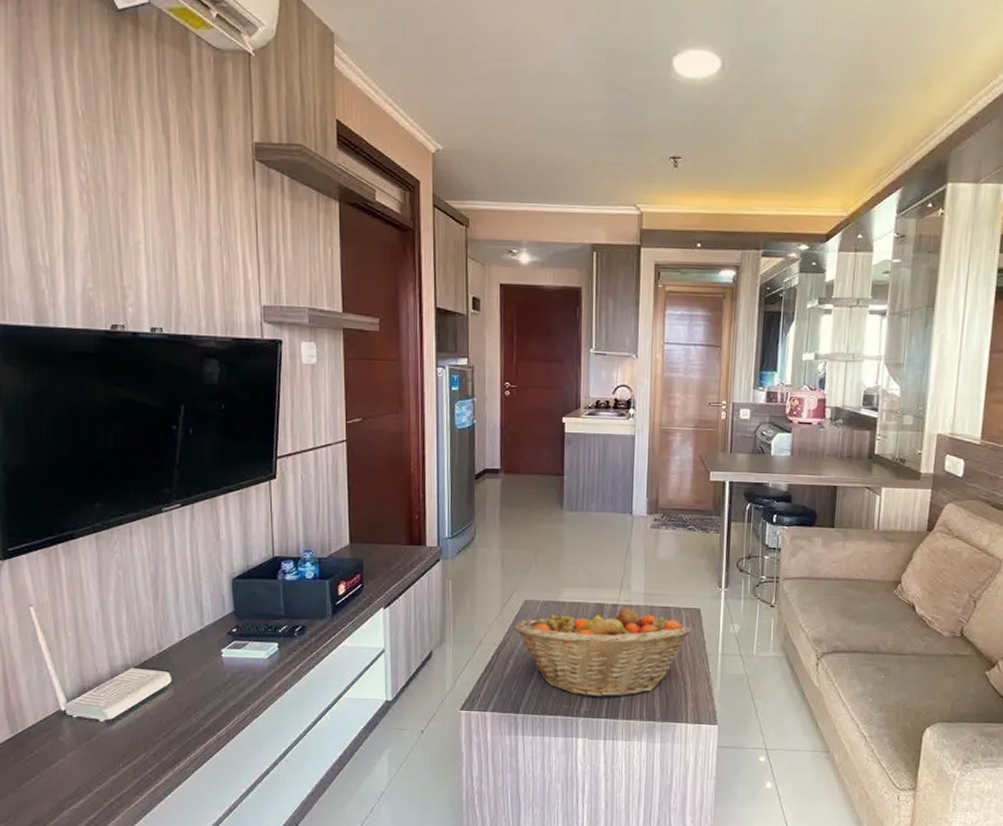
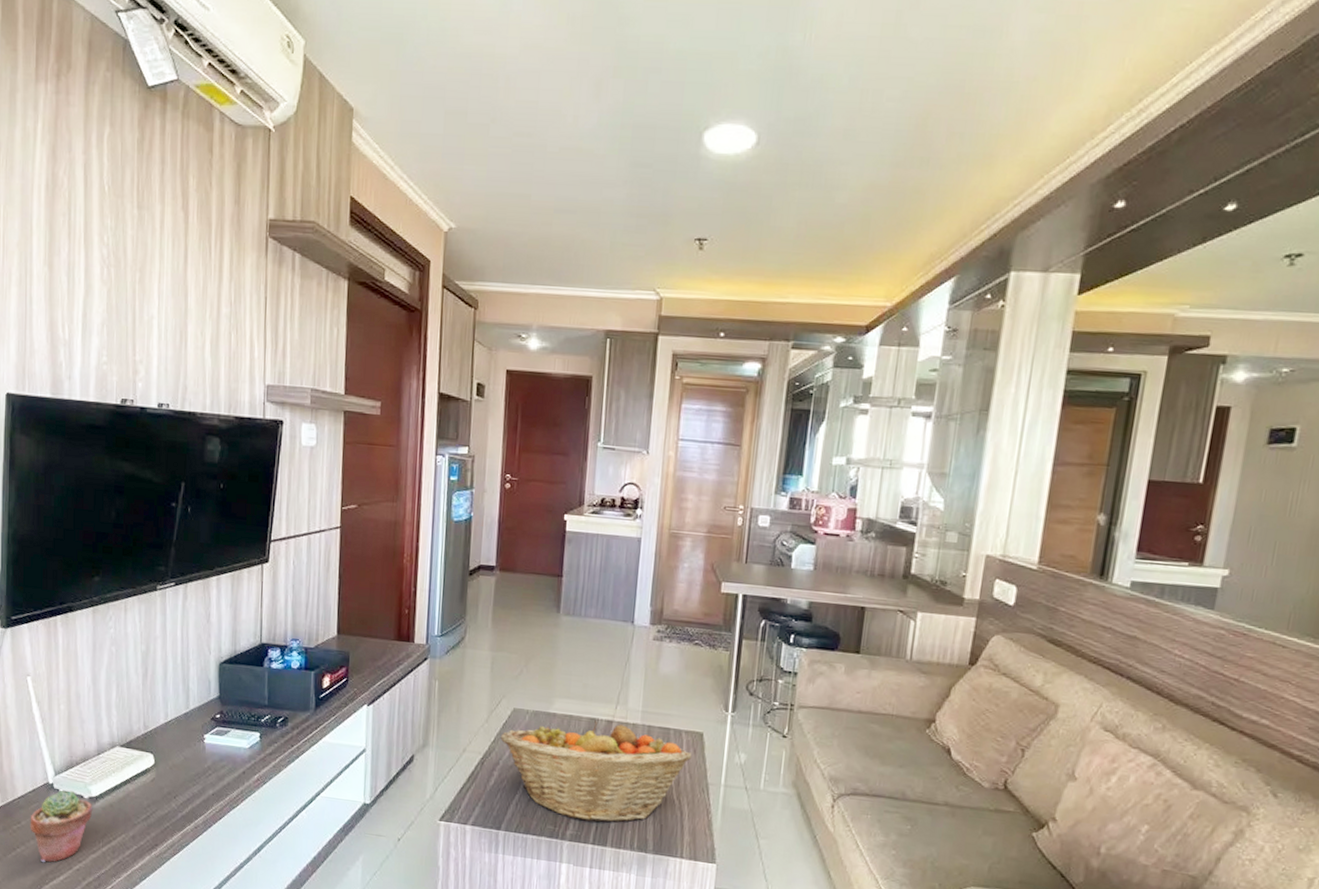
potted succulent: none [43,716,110,789] -> present [30,791,93,863]

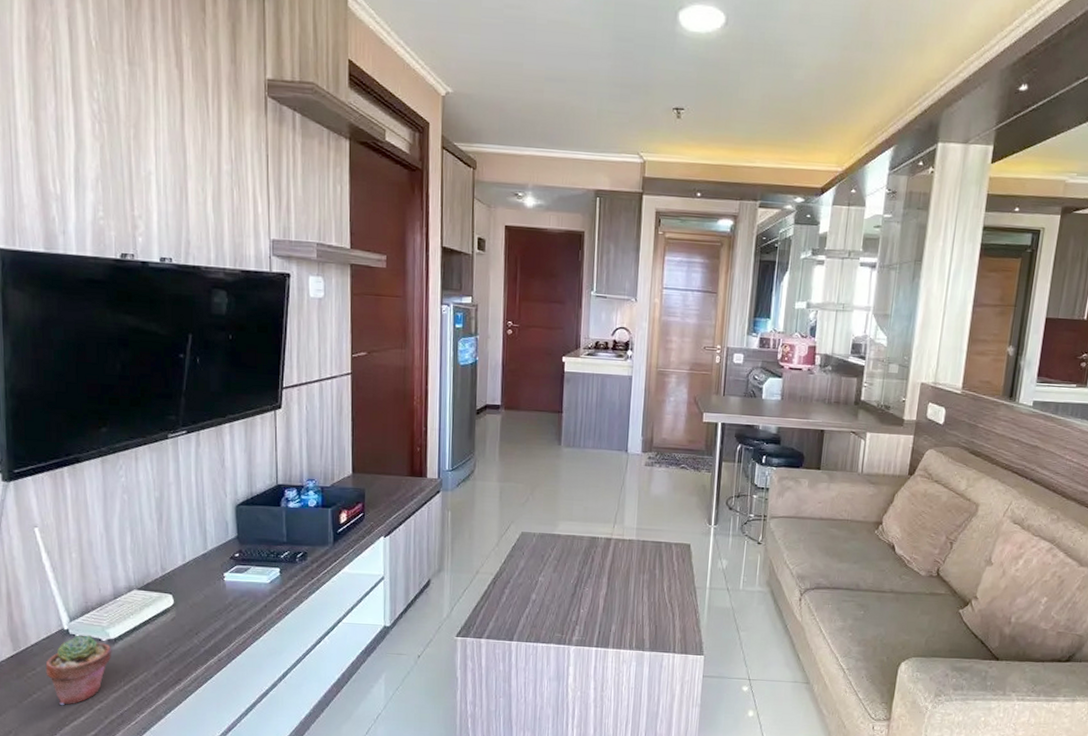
fruit basket: present [500,720,692,823] -> none [510,539,681,628]

